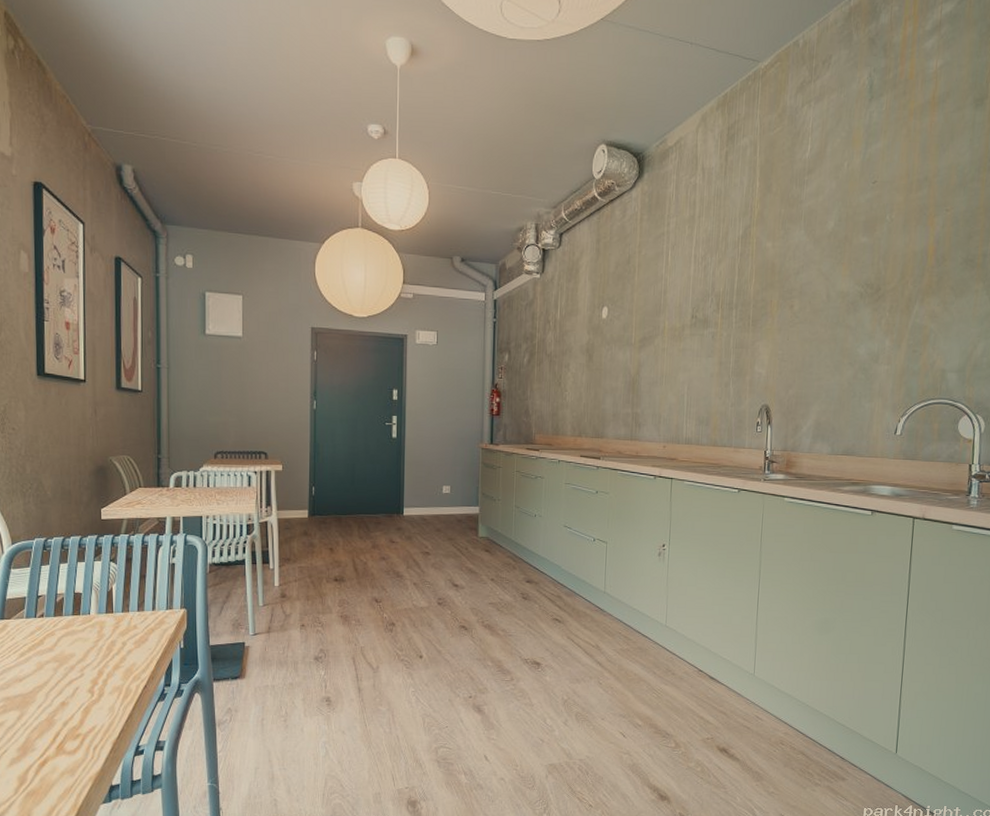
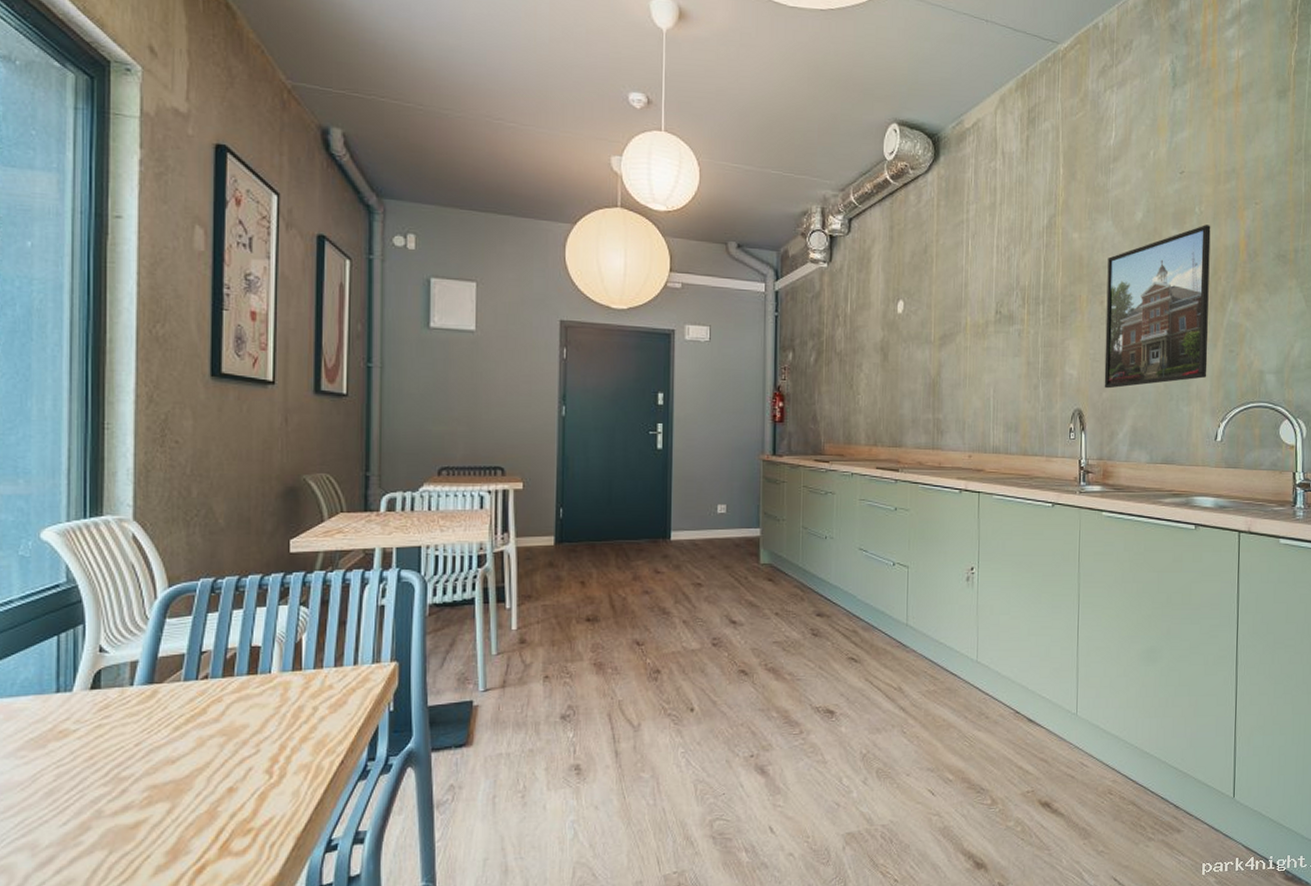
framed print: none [790,232,901,386] -> present [1104,225,1211,389]

